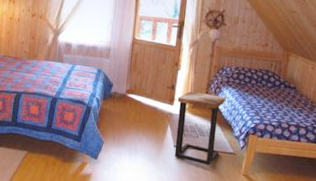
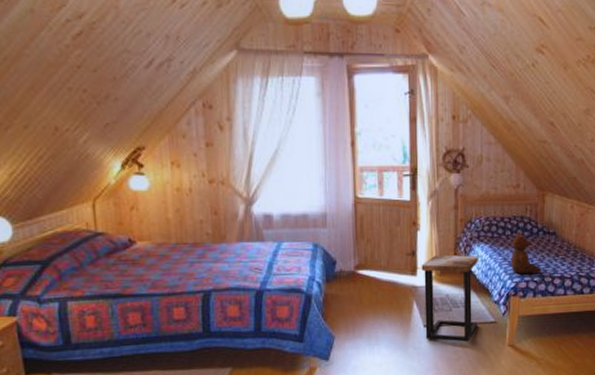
teddy bear: none [253,81,280,120] -> present [511,230,542,275]

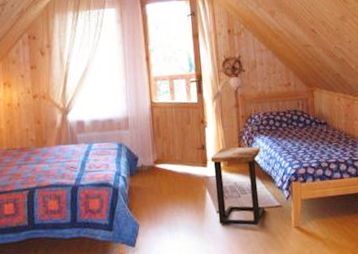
teddy bear: present [511,230,542,275] -> none [288,122,318,161]

